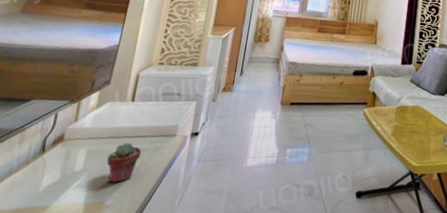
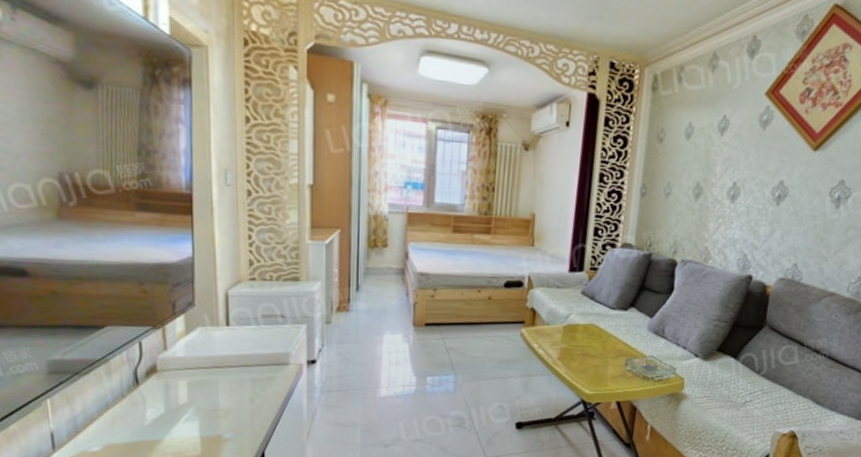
potted succulent: present [106,143,142,183] -> none [213,373,253,415]

